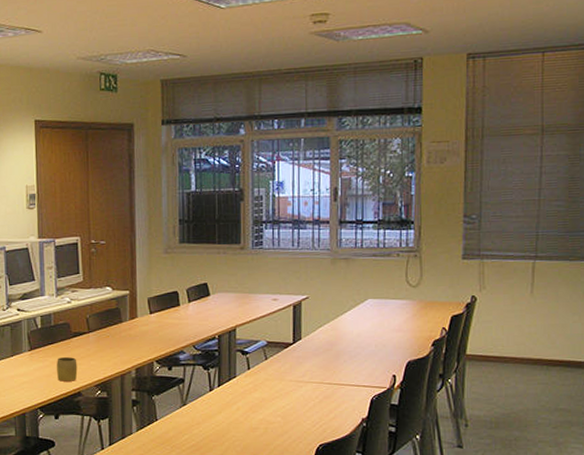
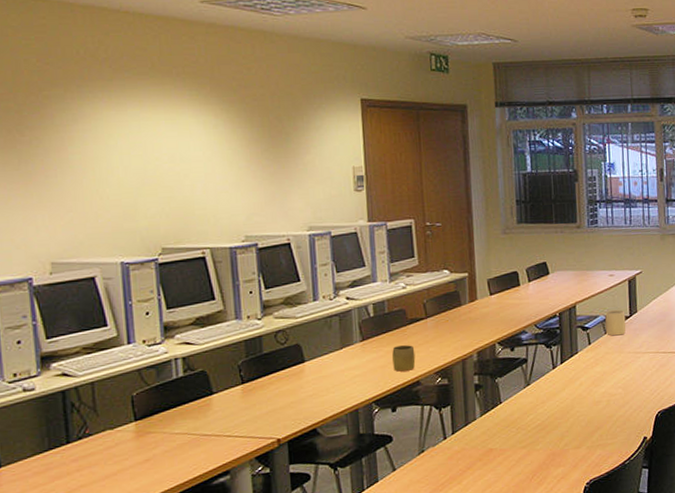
mug: none [266,335,289,363] -> present [605,309,626,336]

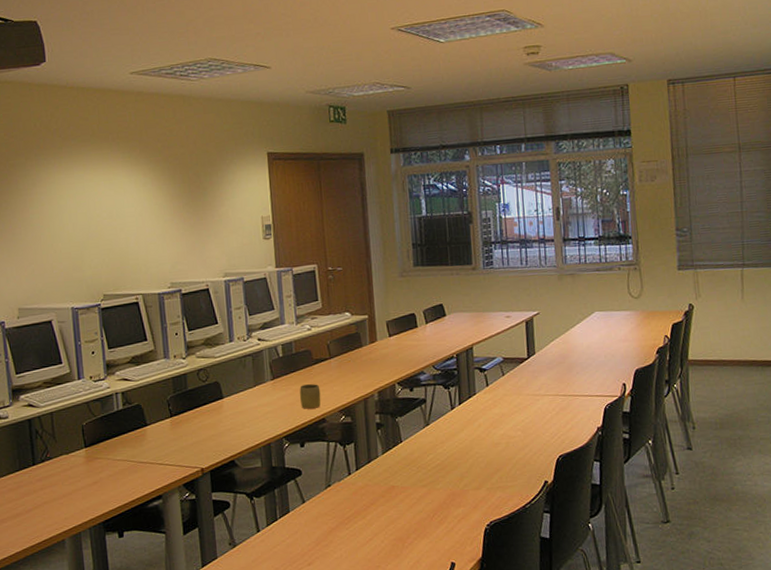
mug: present [605,309,626,336] -> none [502,351,524,378]

